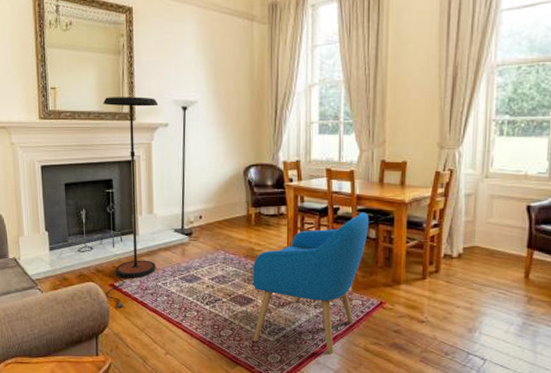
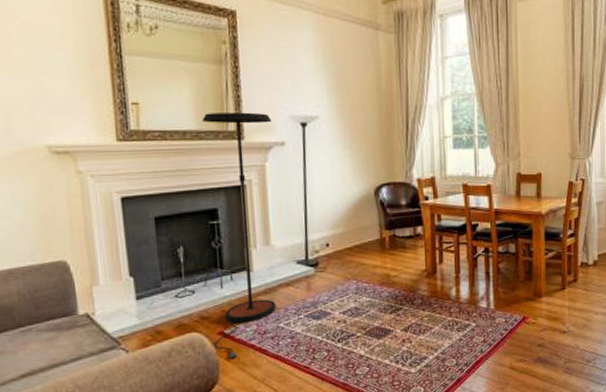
armchair: present [252,212,368,353] -> none [389,227,508,377]

